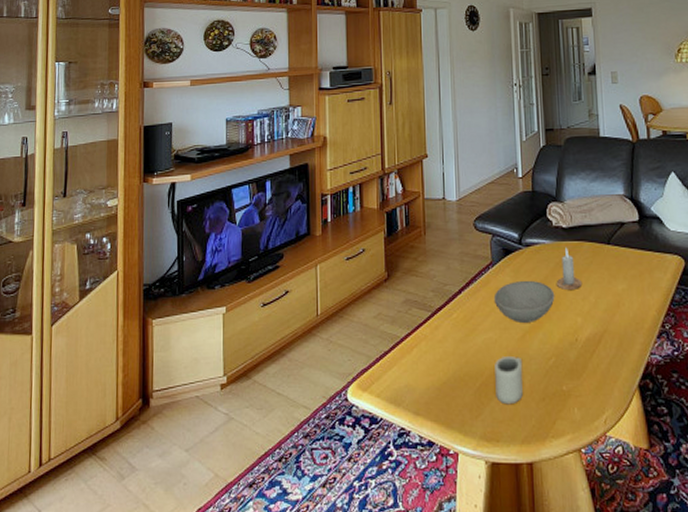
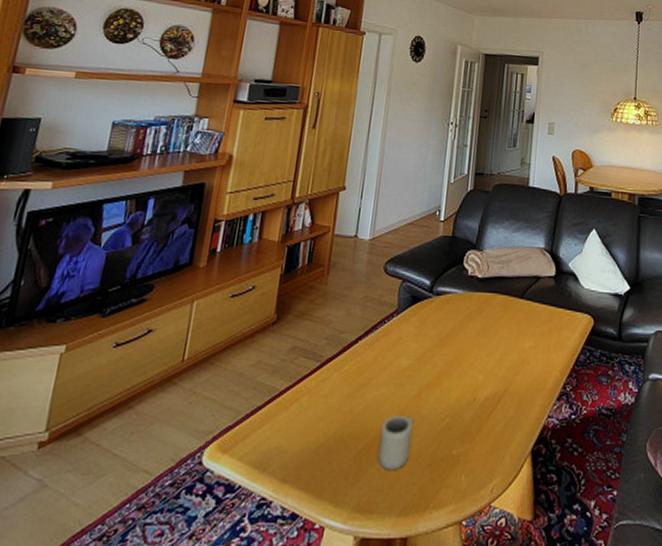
bowl: present [493,280,555,324] -> none [392,332,460,380]
candle: present [556,247,583,291] -> none [462,299,490,346]

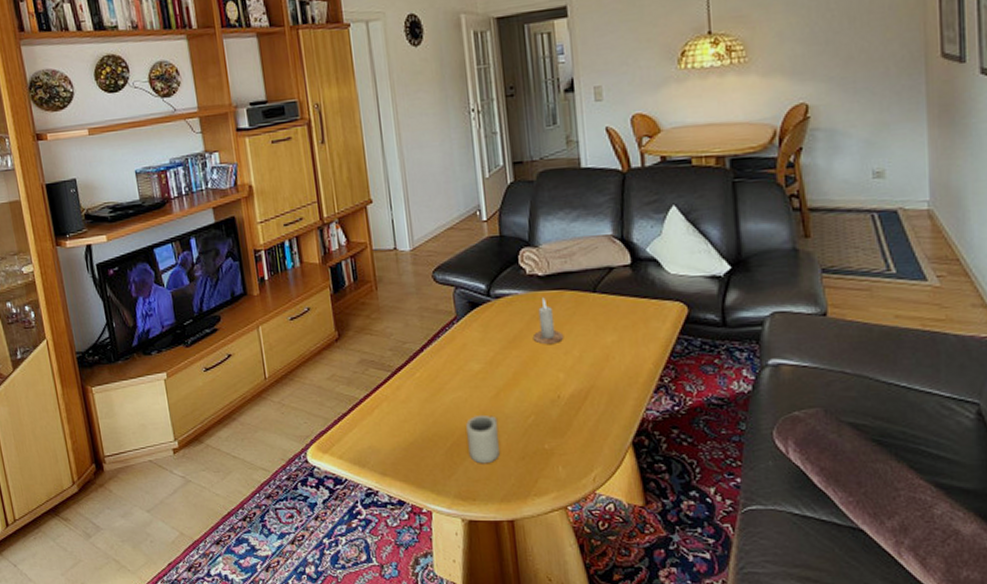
candle: none [462,299,490,346] -> present [532,297,564,345]

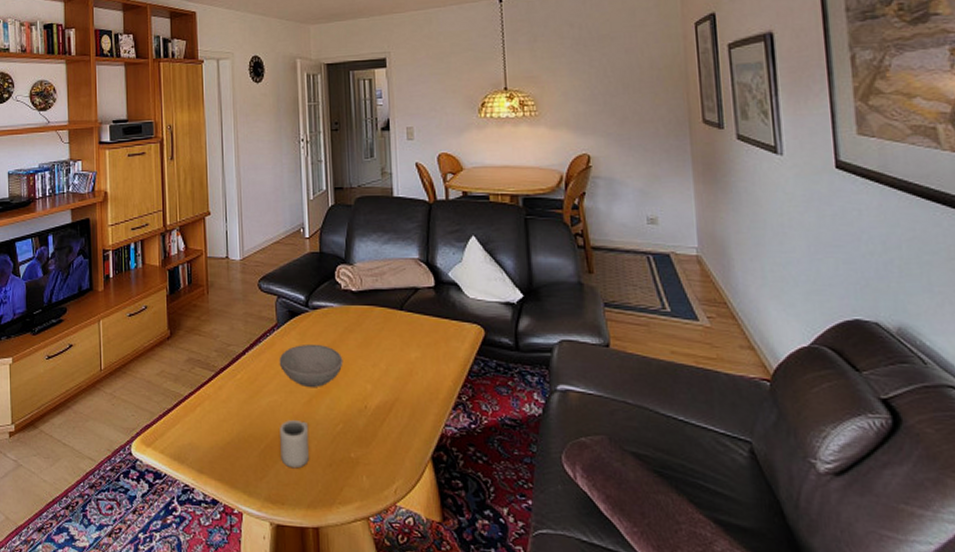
bowl: none [460,335,532,382] -> present [279,344,343,388]
candle: present [532,297,564,345] -> none [344,312,373,357]

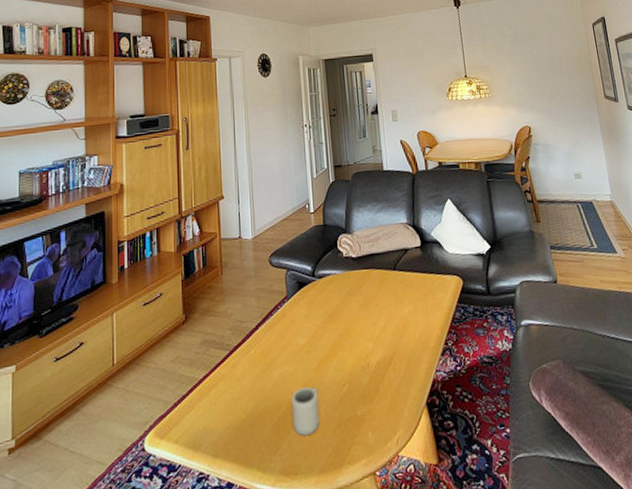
bowl: present [279,344,343,388] -> none [289,310,347,354]

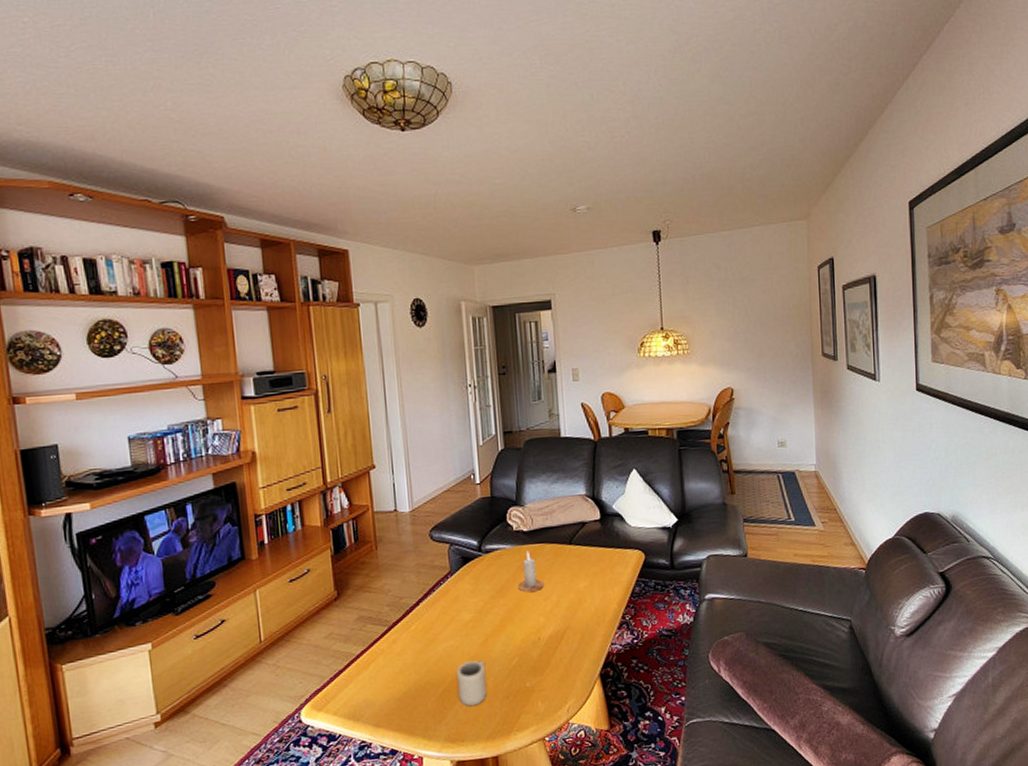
candle: none [347,276,372,318] -> present [517,551,545,593]

